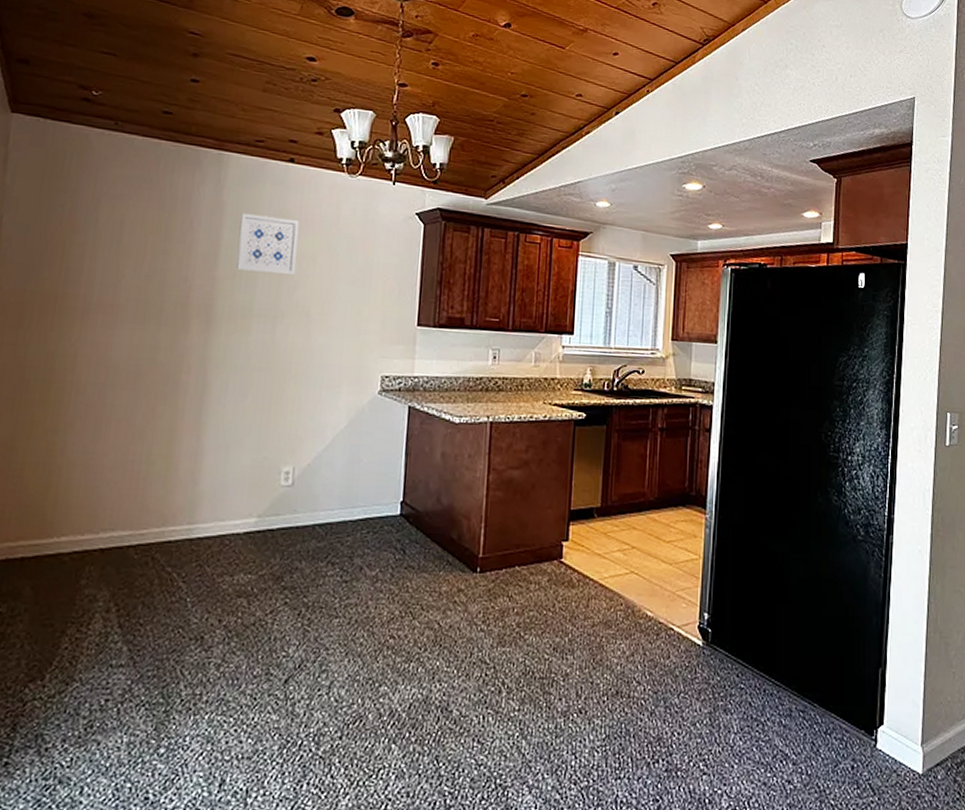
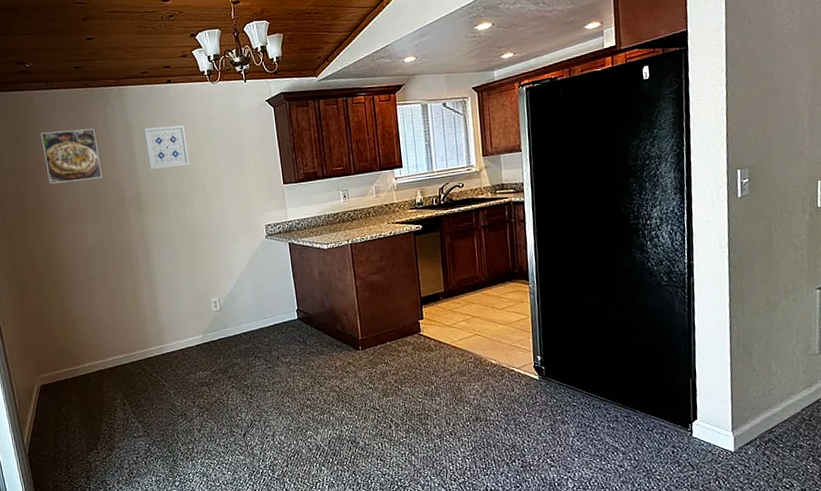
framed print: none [81,186,170,268] -> present [41,128,102,184]

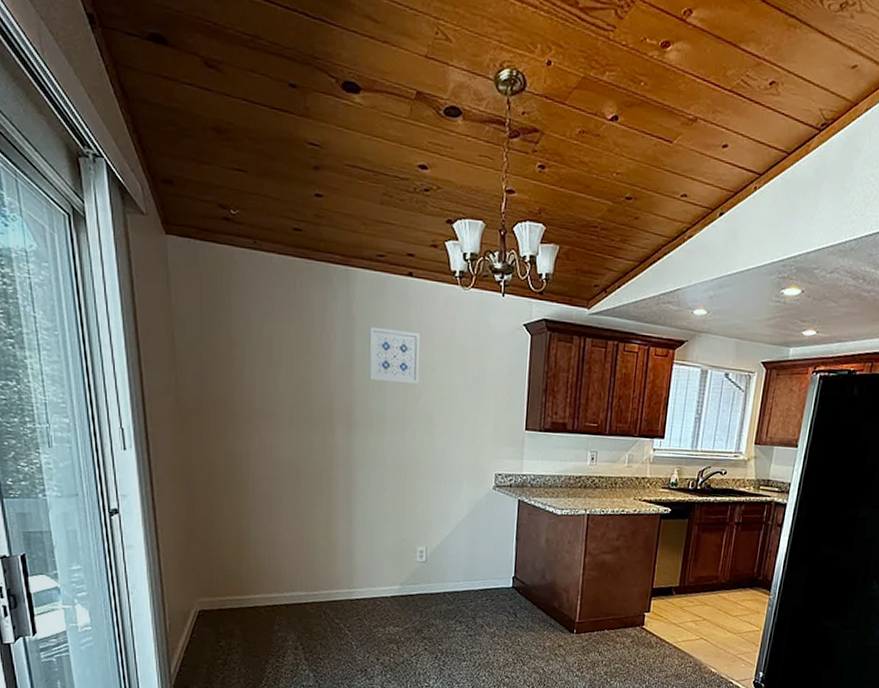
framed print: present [41,128,102,184] -> none [238,304,309,378]

